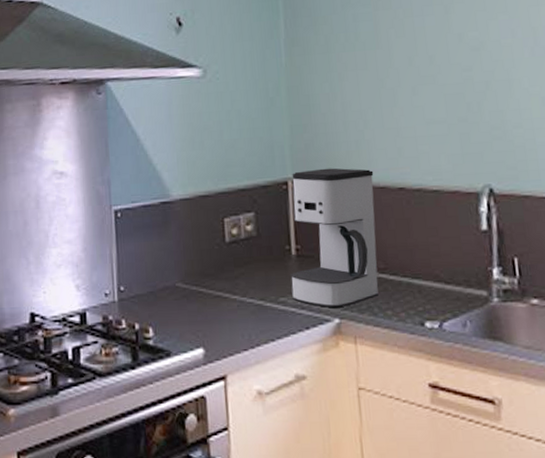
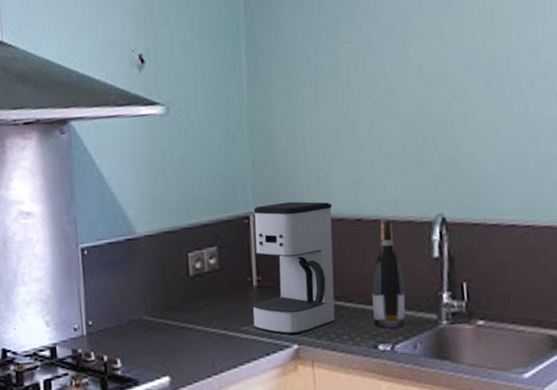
wine bottle: none [416,188,454,304] -> present [371,219,406,329]

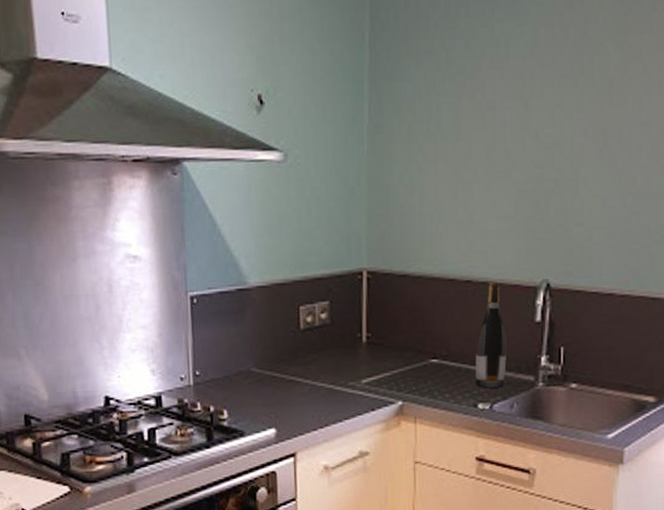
coffee maker: present [252,201,335,335] -> none [360,259,444,392]

